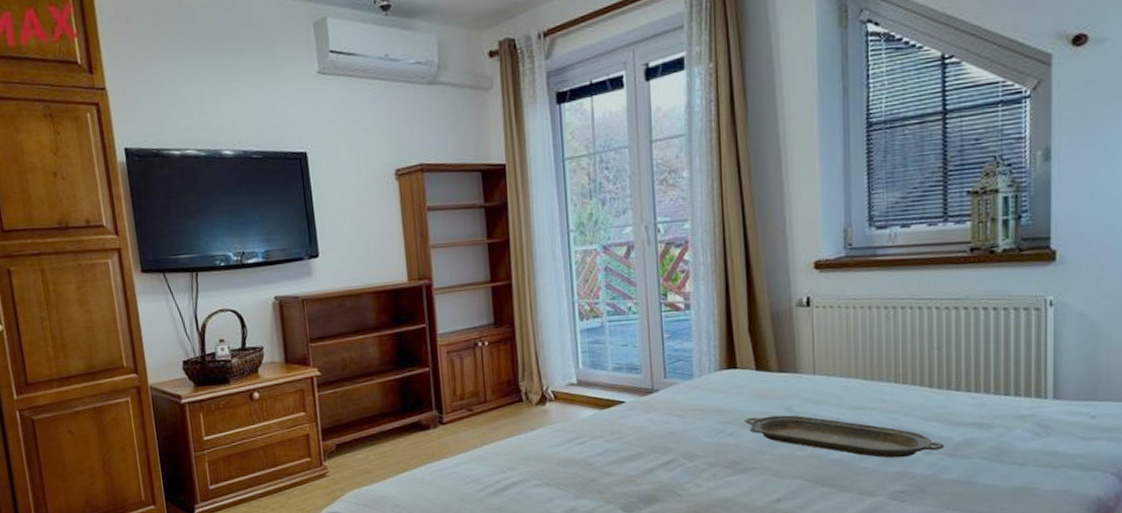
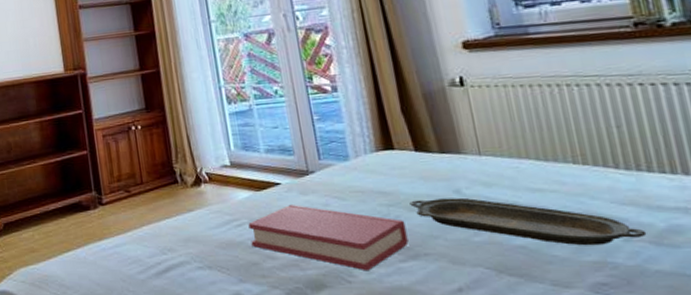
hardback book: none [590,423,739,485] -> present [248,205,409,271]

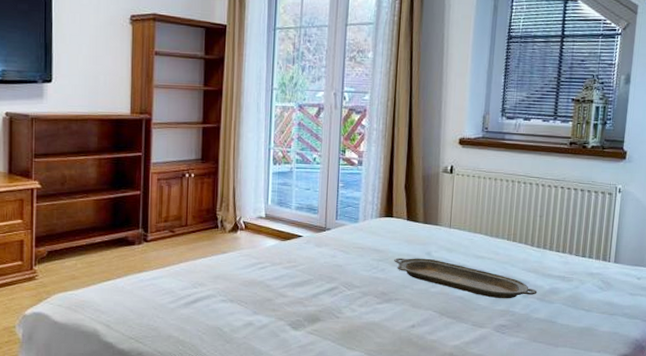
hardback book: present [248,205,409,271] -> none [269,254,387,310]

